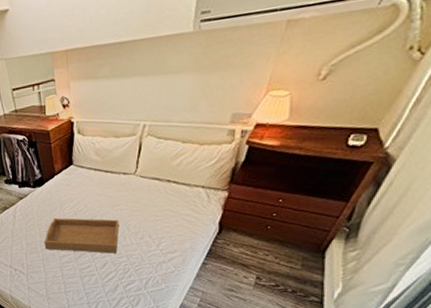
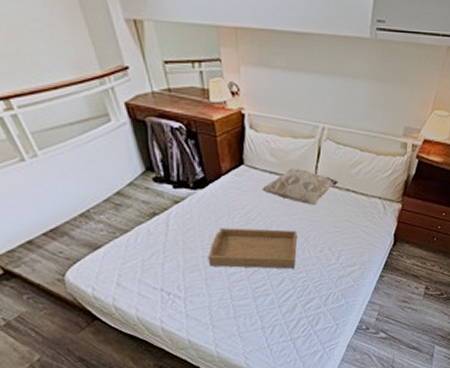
decorative pillow: none [88,165,160,197] -> present [262,169,339,205]

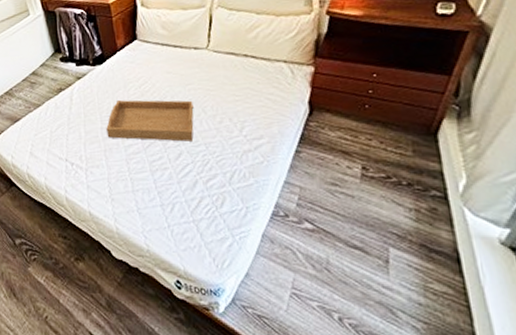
decorative pillow: present [262,169,339,205] -> none [155,38,235,74]

